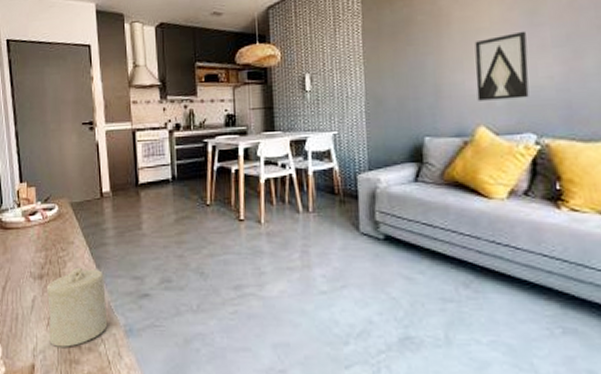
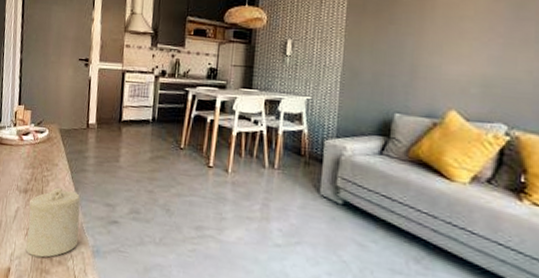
wall art: present [474,30,529,101] -> none [452,23,510,89]

